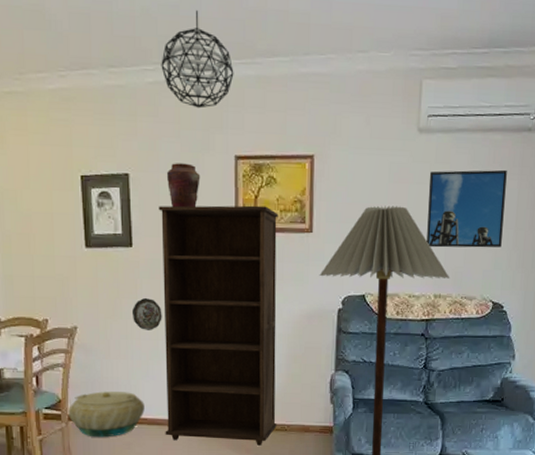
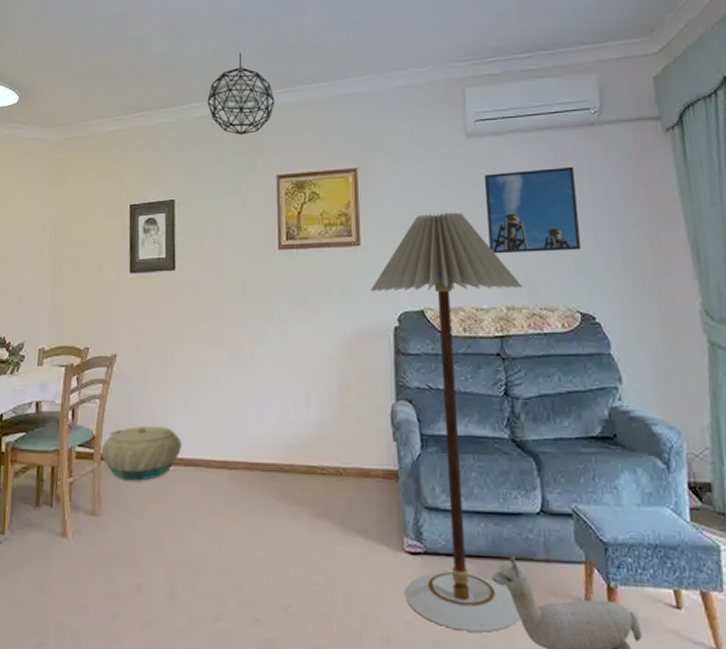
decorative plate: present [131,298,162,330] -> none [171,322,203,357]
bookcase: present [158,205,278,446] -> none [202,221,331,494]
vase: present [166,163,200,208] -> none [210,186,243,229]

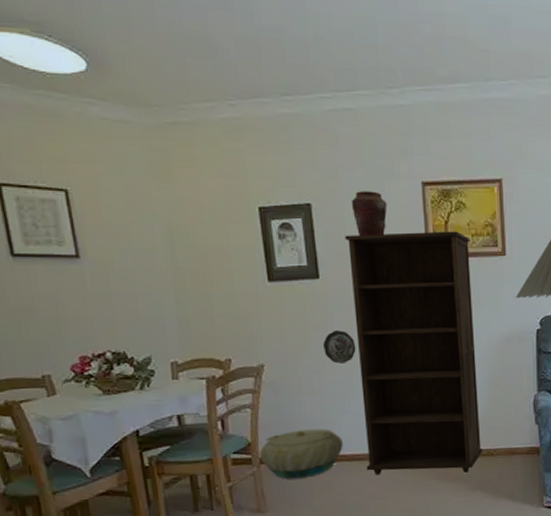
decorative plate: none [171,322,203,357] -> present [322,331,356,364]
bookcase: none [202,221,331,494] -> present [345,231,483,474]
pendant light: present [207,53,275,135] -> none [338,37,416,136]
vase: none [210,186,243,229] -> present [351,191,388,236]

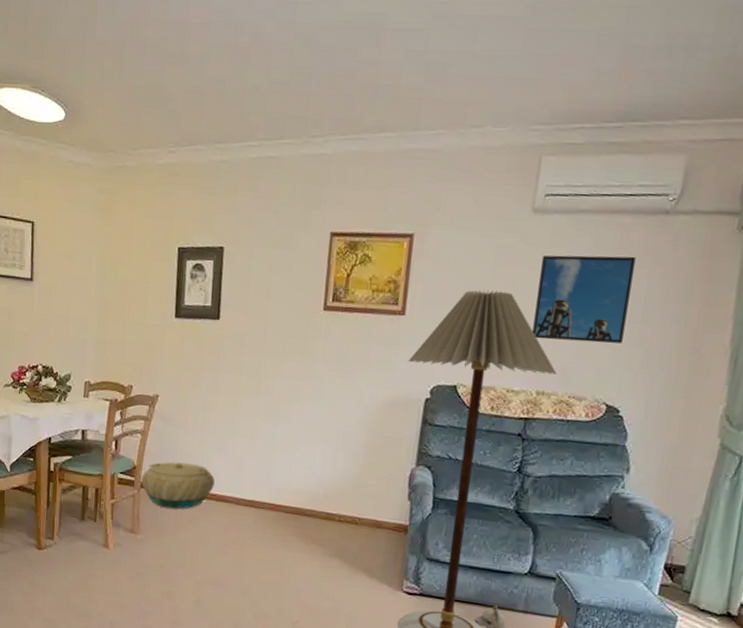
decorative plate: present [322,331,356,364] -> none [212,372,242,405]
bookcase: present [345,231,483,474] -> none [232,280,370,537]
vase: present [351,191,388,236] -> none [260,238,294,283]

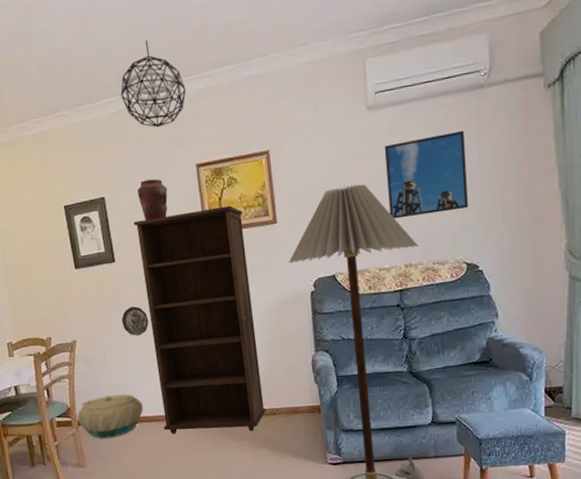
decorative plate: none [212,372,242,405] -> present [121,306,149,336]
bookcase: none [232,280,370,537] -> present [133,205,266,434]
vase: none [260,238,294,283] -> present [136,178,168,221]
pendant light: none [265,87,338,184] -> present [120,40,186,128]

